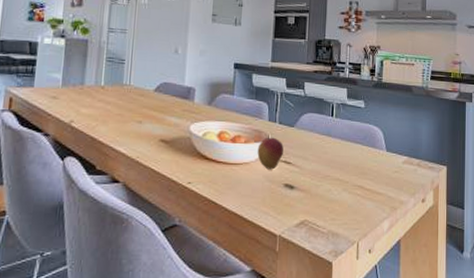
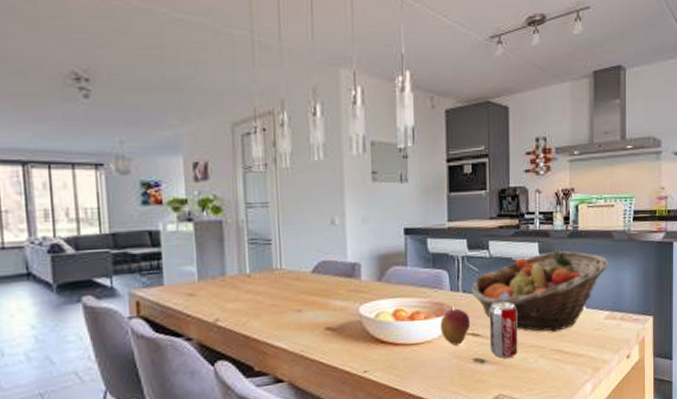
fruit basket: none [287,97,408,169] -> present [472,250,608,332]
beverage can: none [299,136,325,188] -> present [489,302,518,359]

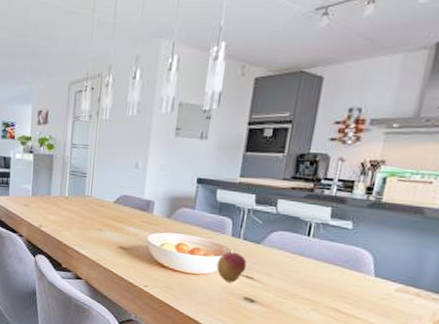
fruit basket: present [472,250,608,332] -> none [252,217,413,292]
beverage can: present [489,302,518,359] -> none [261,254,296,305]

